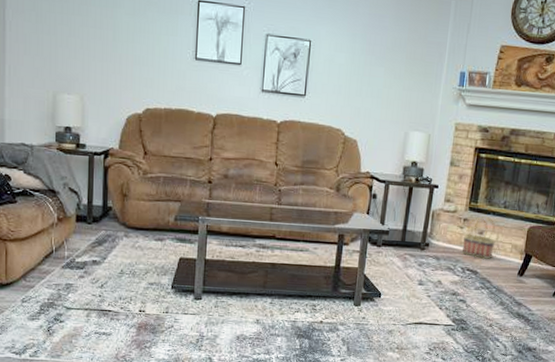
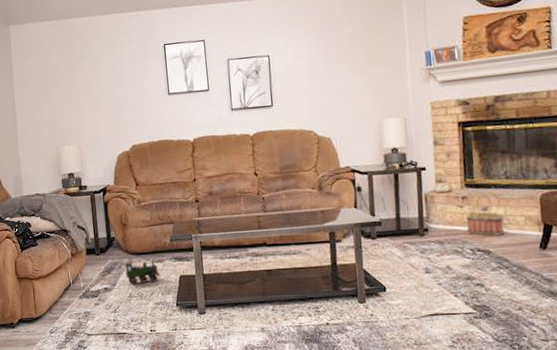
toy train: none [119,236,159,262] -> present [124,260,161,285]

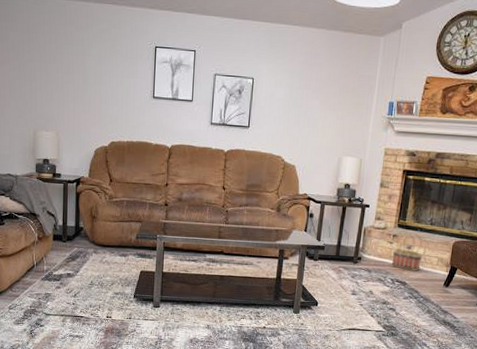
toy train: present [124,260,161,285] -> none [89,252,123,274]

